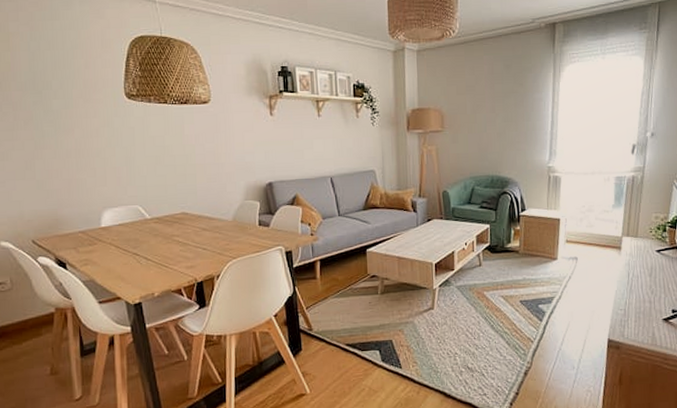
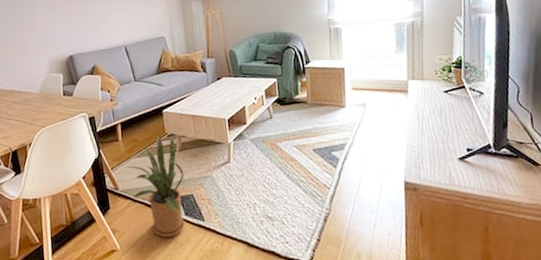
house plant: none [322,273,384,384] -> present [125,133,185,238]

